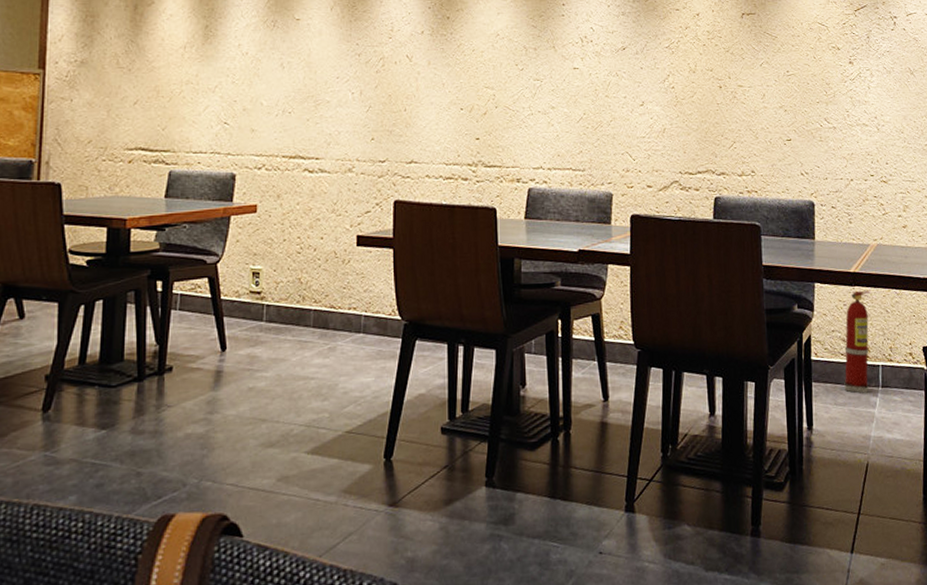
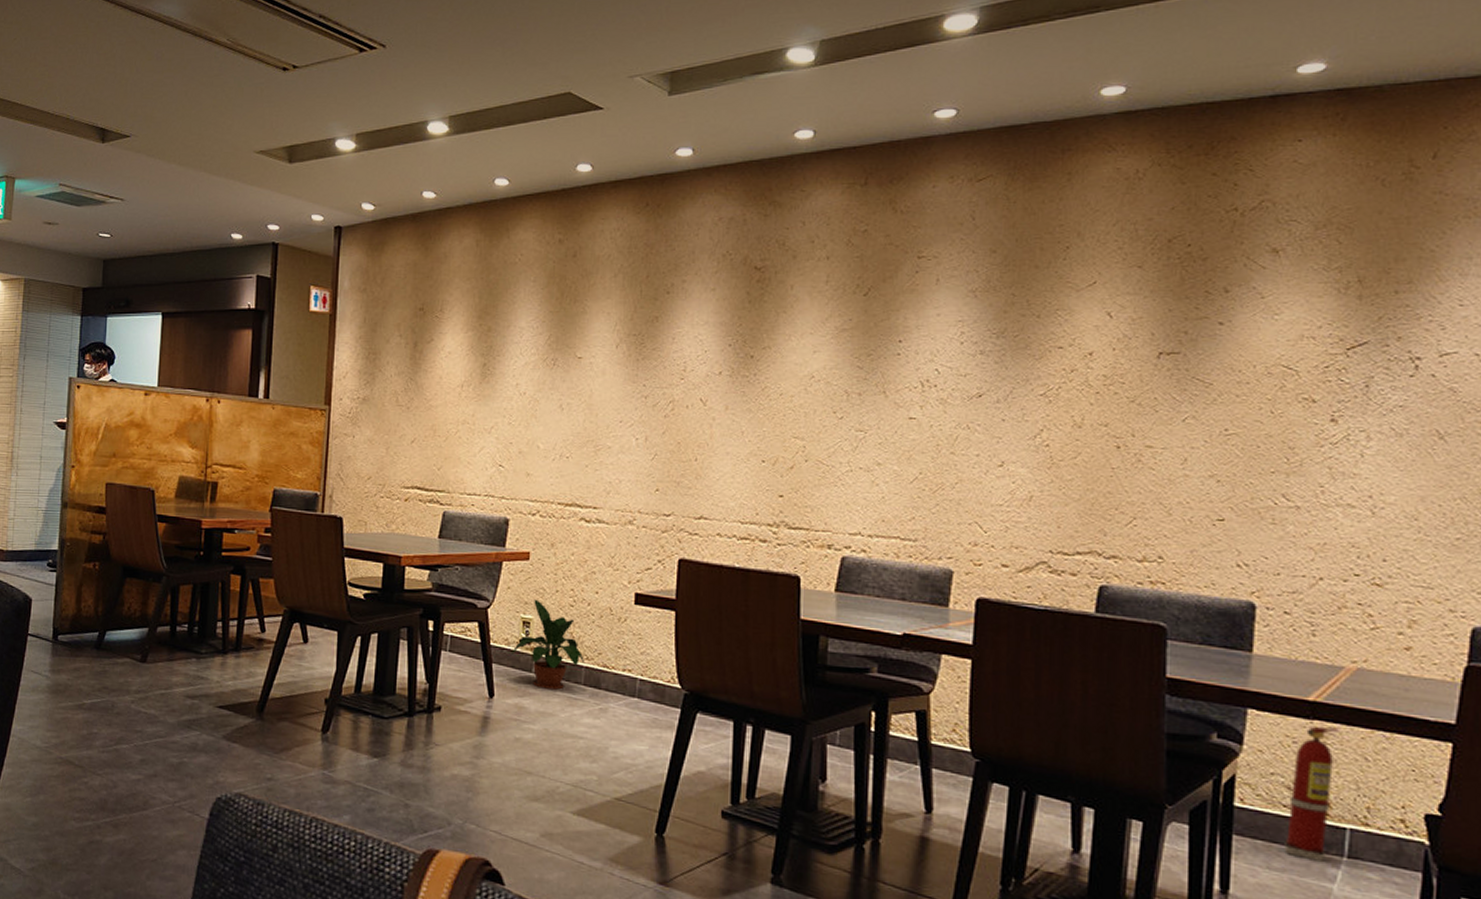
potted plant: none [241,250,312,336] -> present [510,599,584,690]

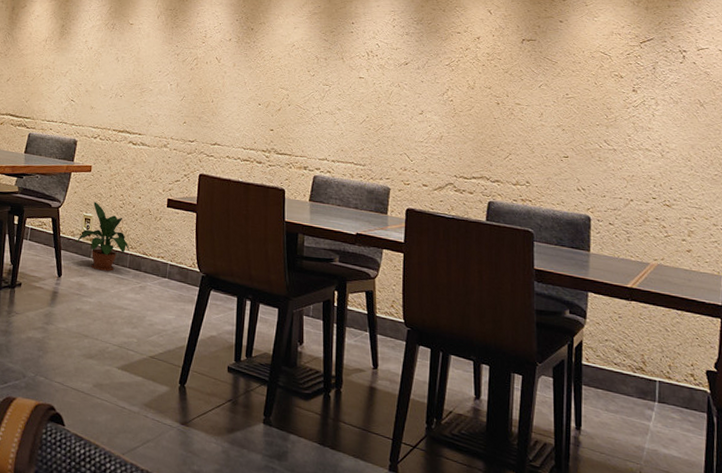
fire extinguisher: present [1284,727,1339,861] -> none [617,306,649,405]

